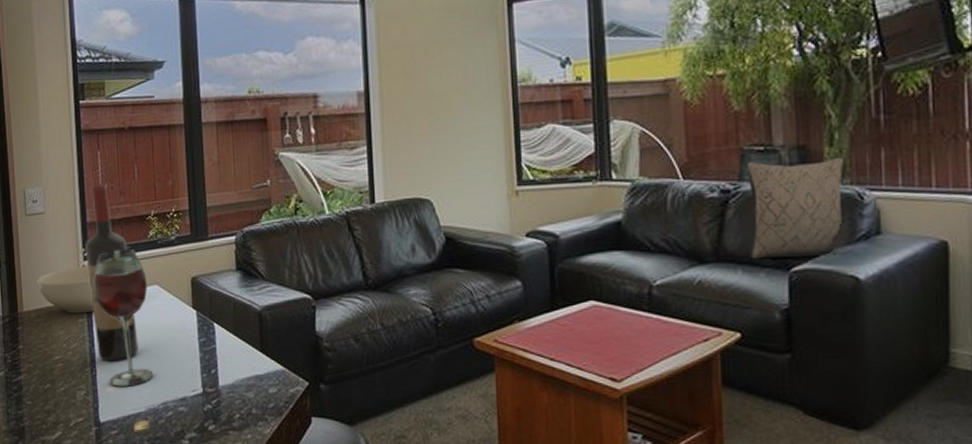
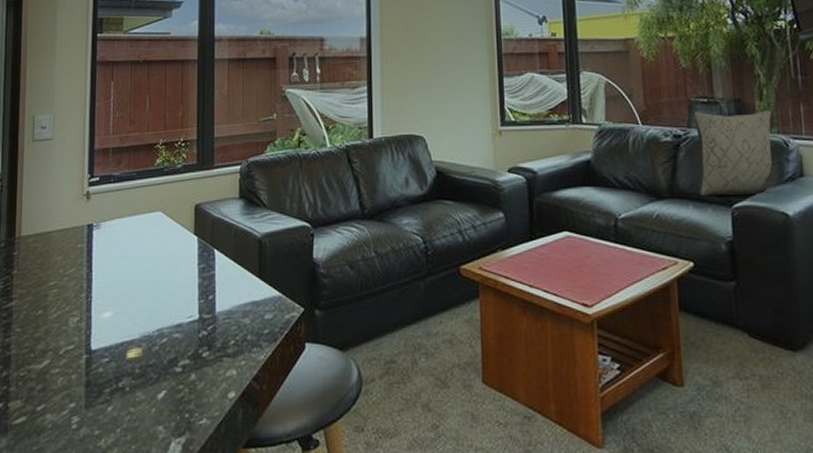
bowl: present [36,266,94,314] -> none [38,192,95,239]
wine bottle: present [85,184,139,360] -> none [91,113,137,286]
wineglass: present [93,249,154,386] -> none [96,176,151,313]

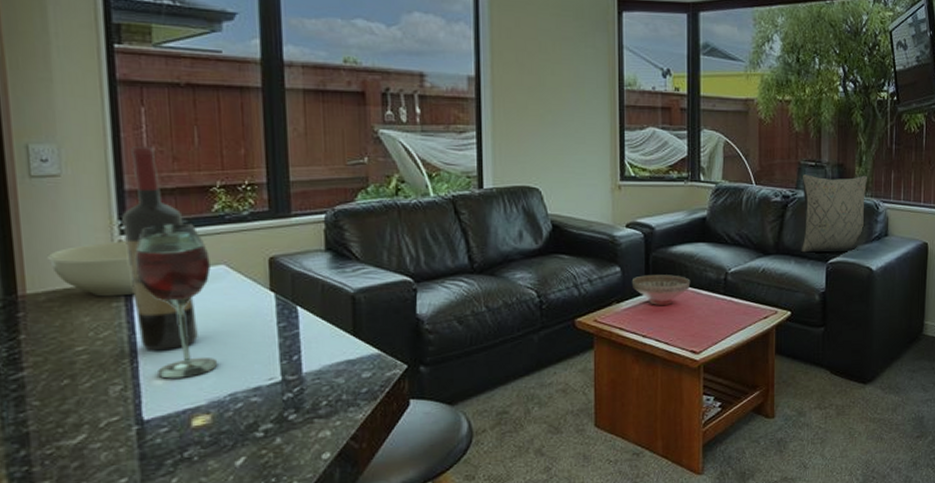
bowl: none [38,192,95,239] -> present [47,241,135,297]
wine bottle: none [91,113,137,286] -> present [122,146,198,350]
wineglass: none [96,176,151,313] -> present [134,224,218,379]
decorative bowl: none [515,220,578,254] -> present [631,275,691,306]

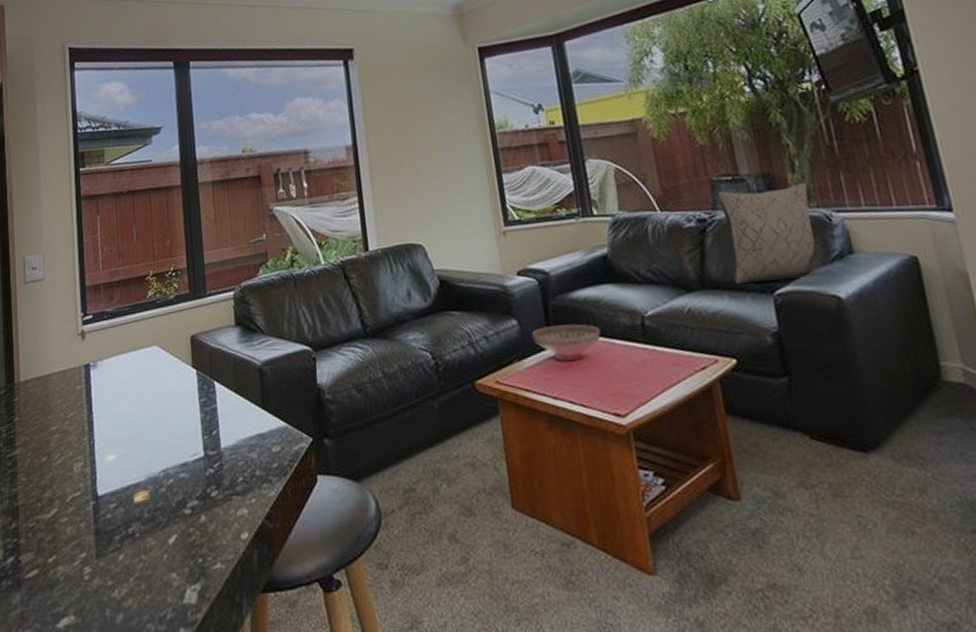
bowl: present [47,241,135,297] -> none [34,330,92,381]
wine bottle: present [122,146,198,350] -> none [84,247,138,428]
wineglass: present [134,224,218,379] -> none [92,311,154,455]

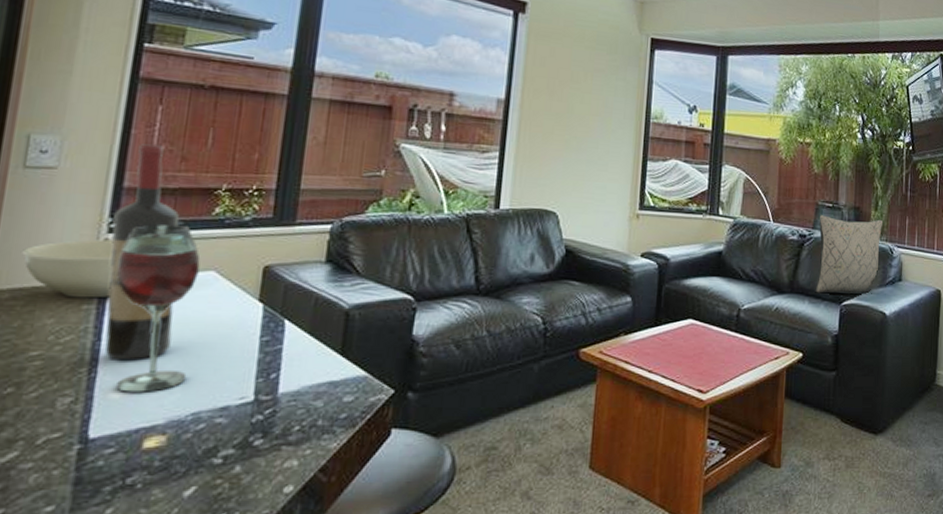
bowl: none [34,330,92,381] -> present [22,239,114,298]
wine bottle: none [84,247,138,428] -> present [105,144,180,359]
wineglass: none [92,311,154,455] -> present [116,224,201,392]
decorative bowl: present [531,324,601,361] -> none [641,307,703,341]

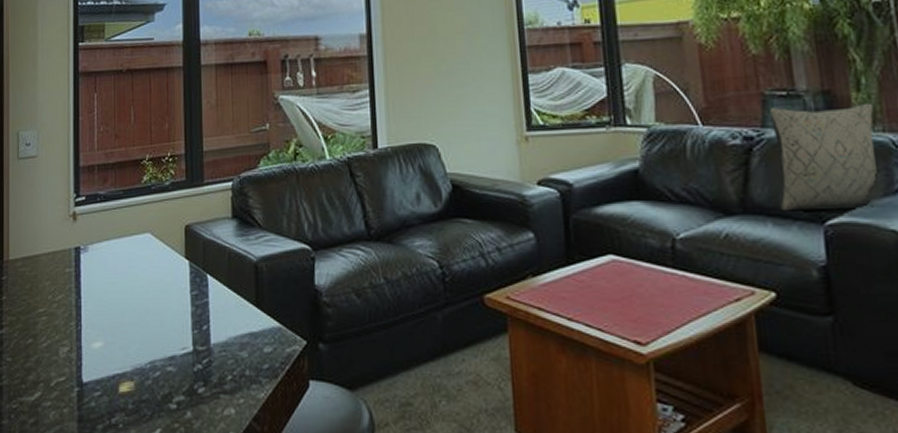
bowl: present [22,239,114,298] -> none [25,212,82,263]
wine bottle: present [105,144,180,359] -> none [77,127,127,314]
wineglass: present [116,224,201,392] -> none [83,195,142,343]

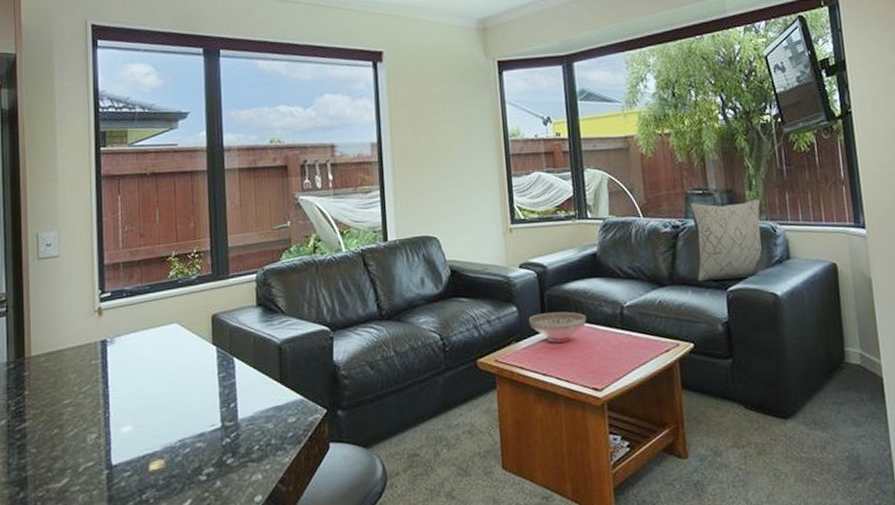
decorative bowl: none [548,242,626,282] -> present [528,311,587,344]

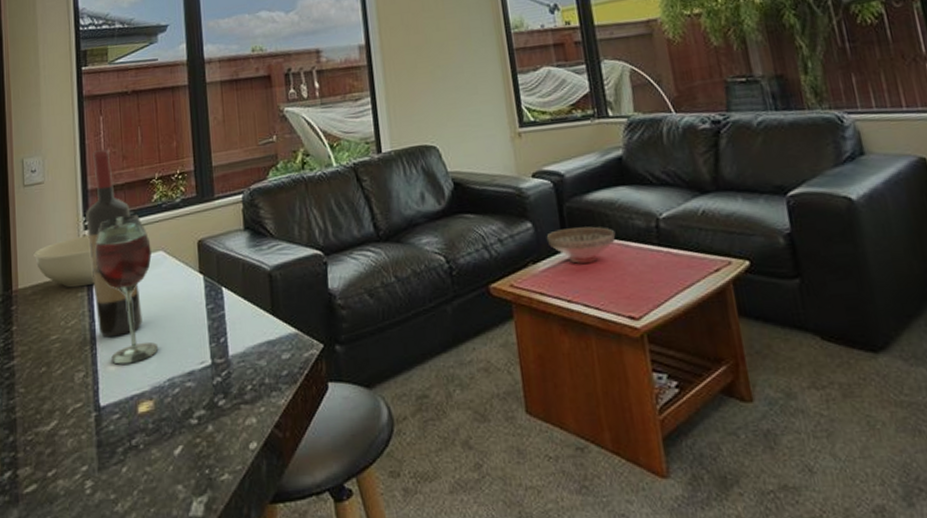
bowl: none [47,307,109,356] -> present [33,235,94,288]
wine bottle: none [101,227,156,401] -> present [86,149,143,336]
wineglass: none [109,289,171,427] -> present [94,215,159,365]
pillow: present [691,198,764,282] -> none [733,84,831,187]

